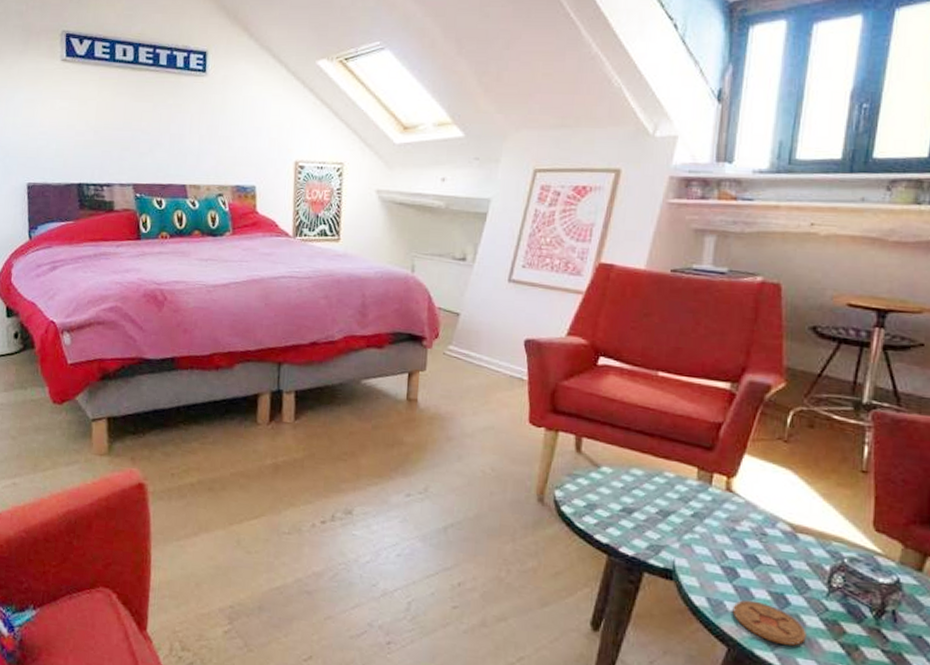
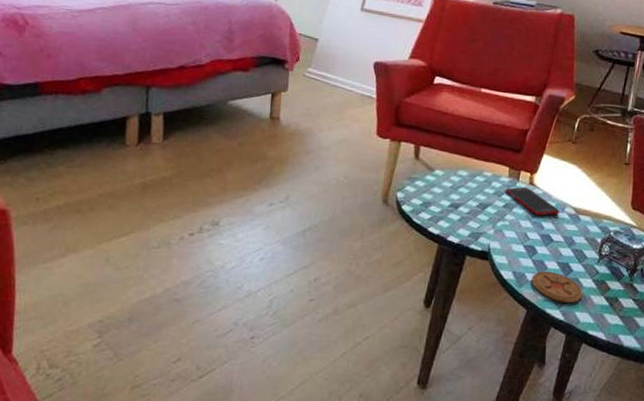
cell phone: none [694,493,769,531] -> present [506,187,560,216]

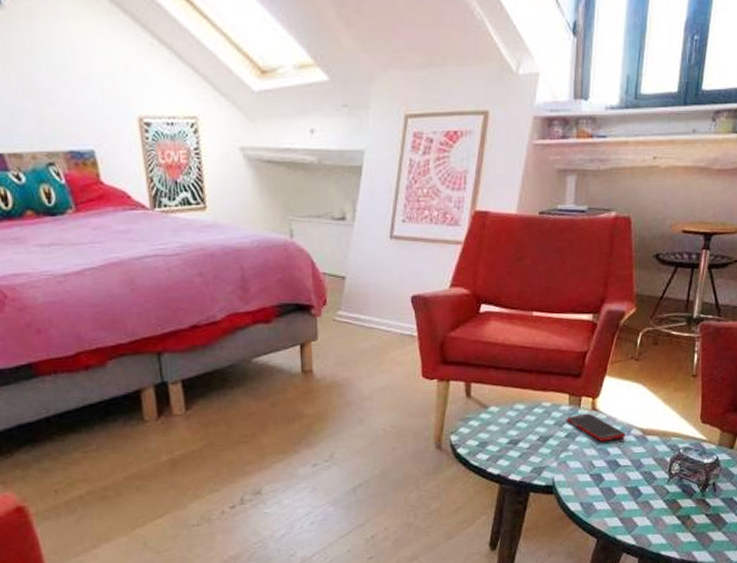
coaster: present [531,270,583,303] -> none [600,497,654,527]

